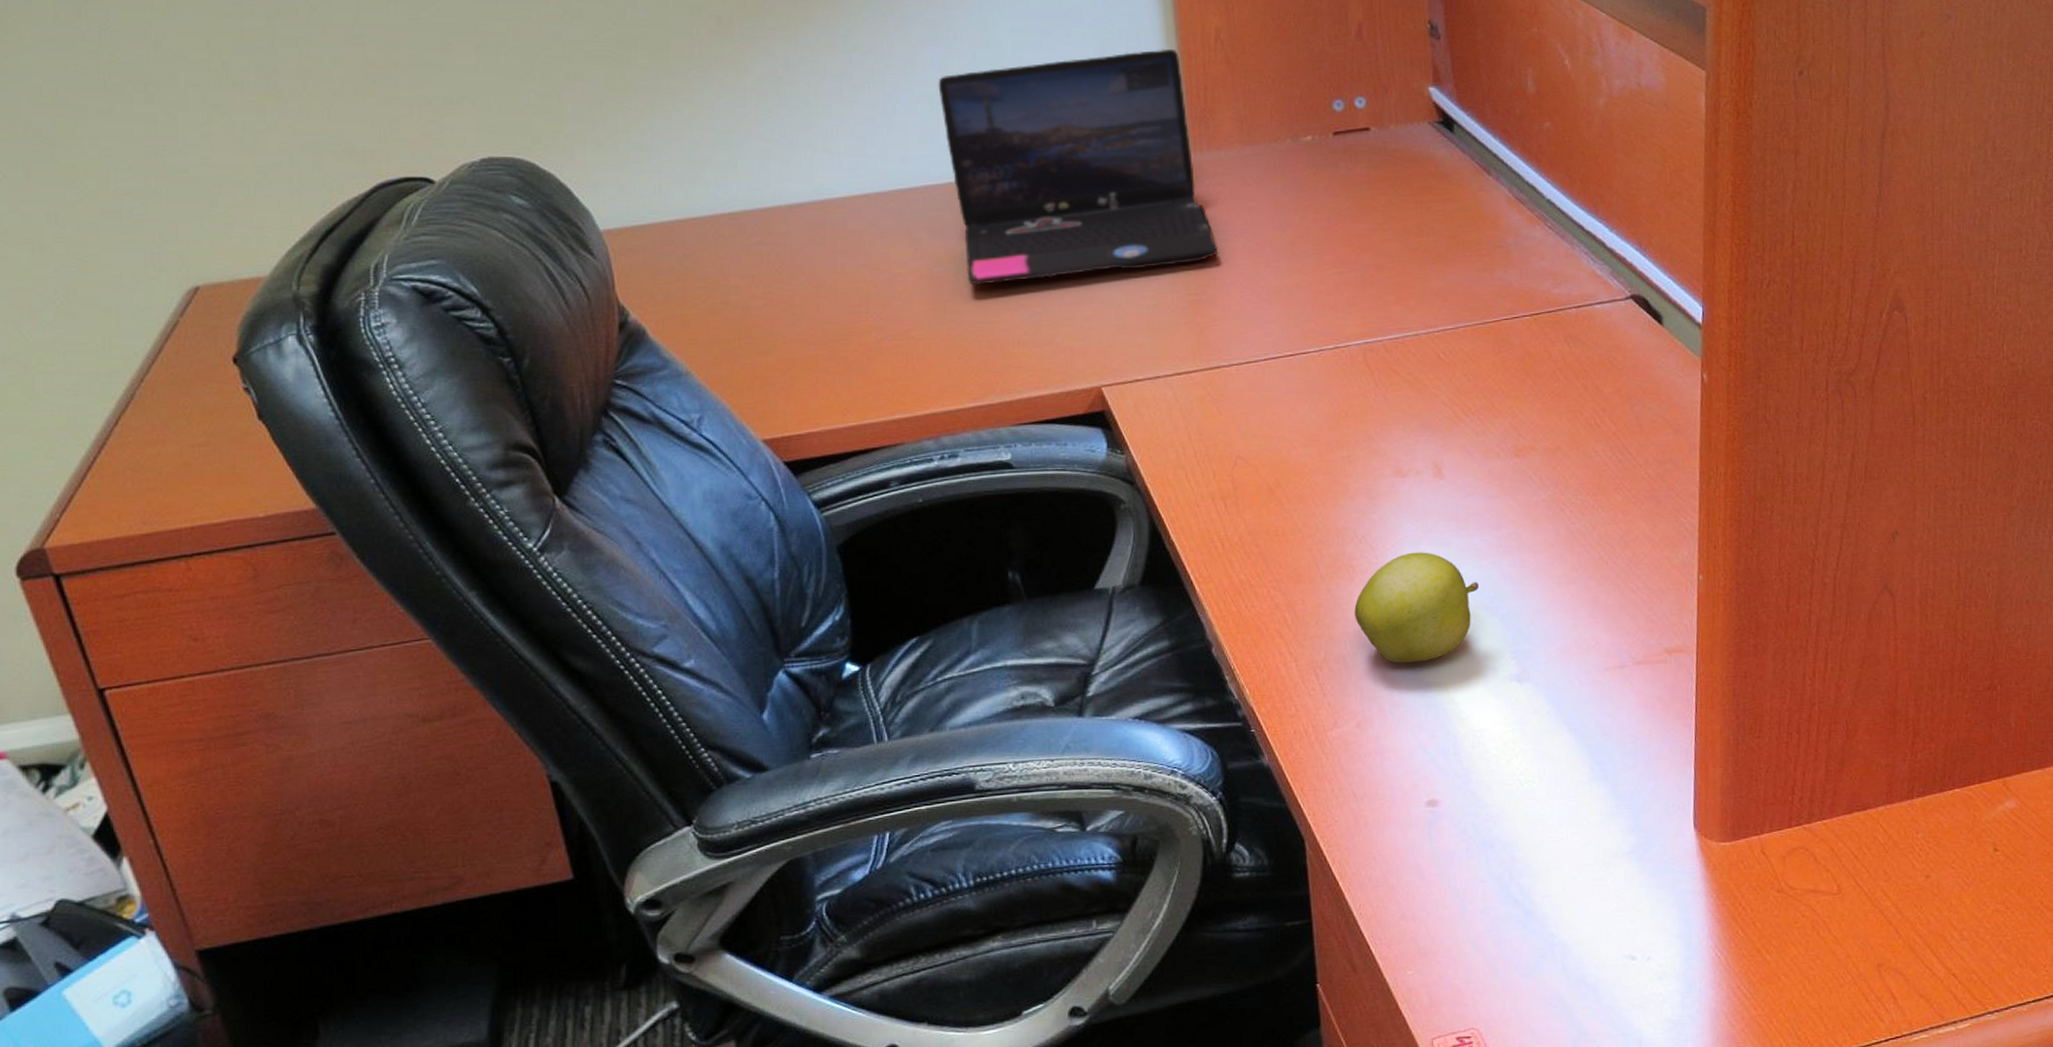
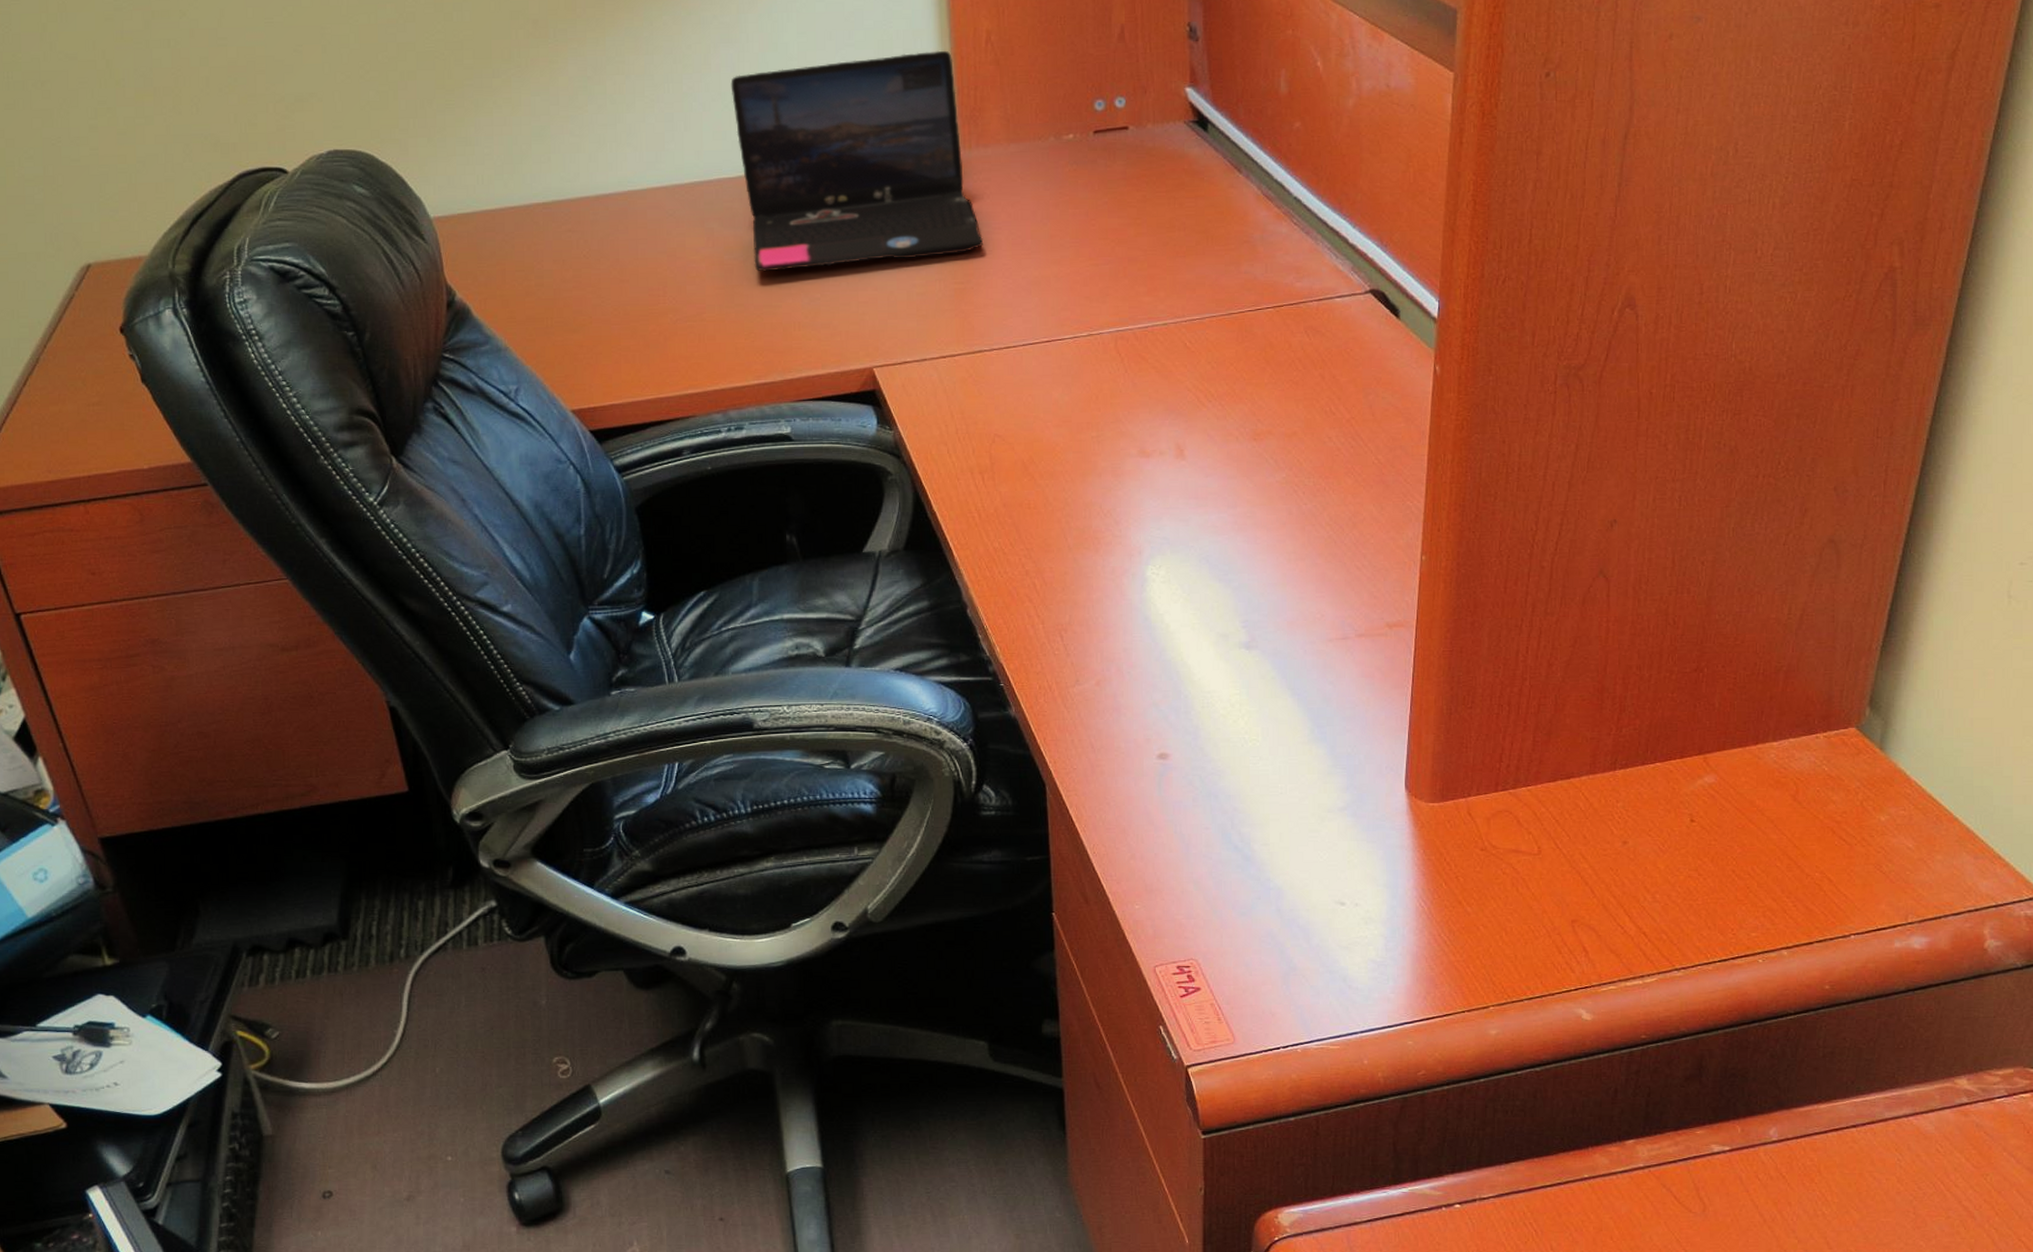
apple: present [1354,552,1480,663] -> none [1098,527,1215,628]

